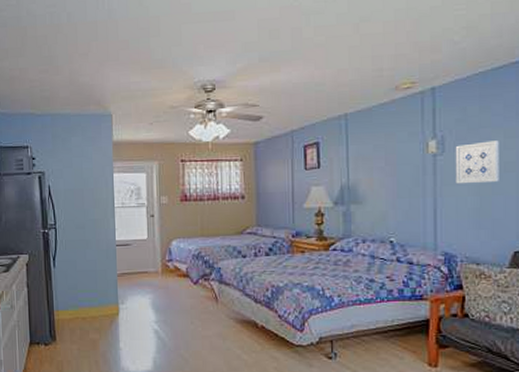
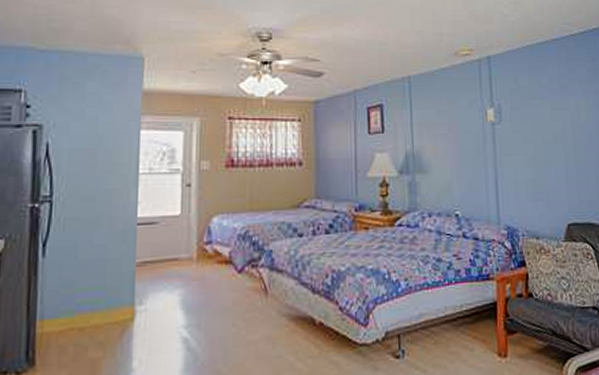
wall art: present [455,140,499,184] -> none [511,112,550,154]

